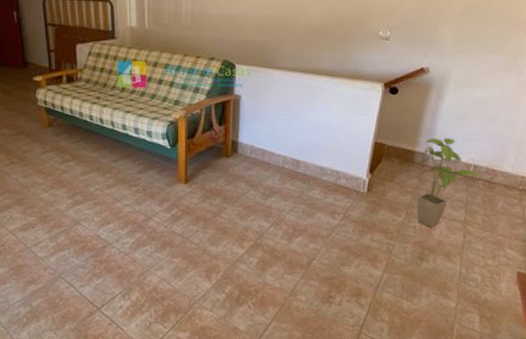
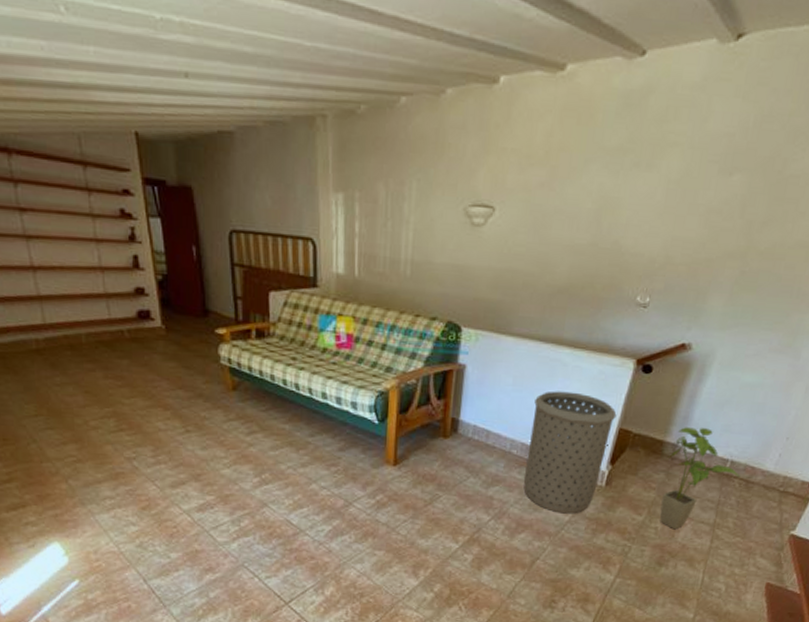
laundry basket: none [296,113,371,218] -> present [523,391,617,514]

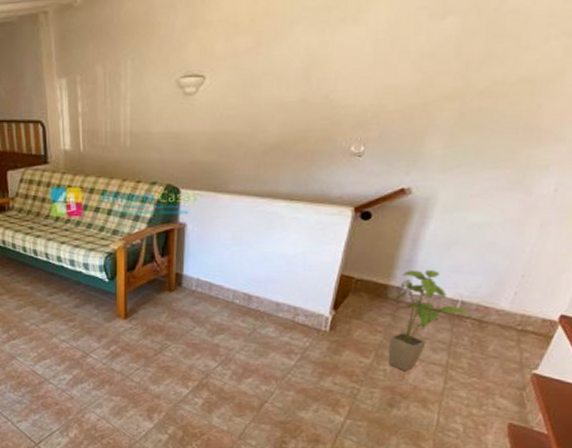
laundry basket: present [523,391,617,514] -> none [247,242,337,359]

